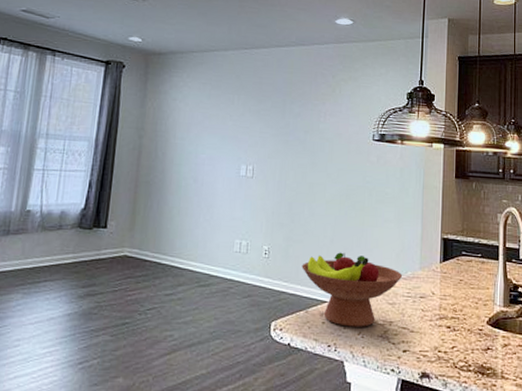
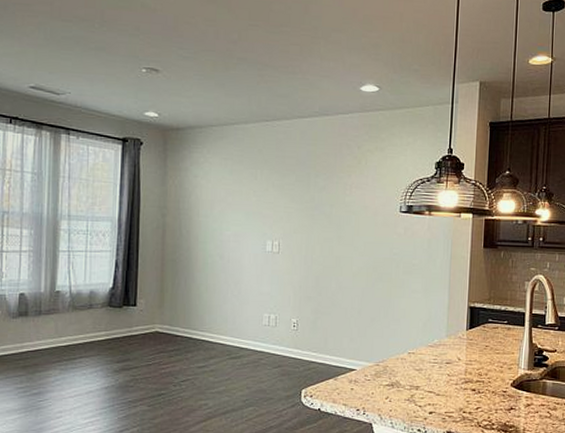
fruit bowl: present [302,252,403,327] -> none [330,323,430,392]

